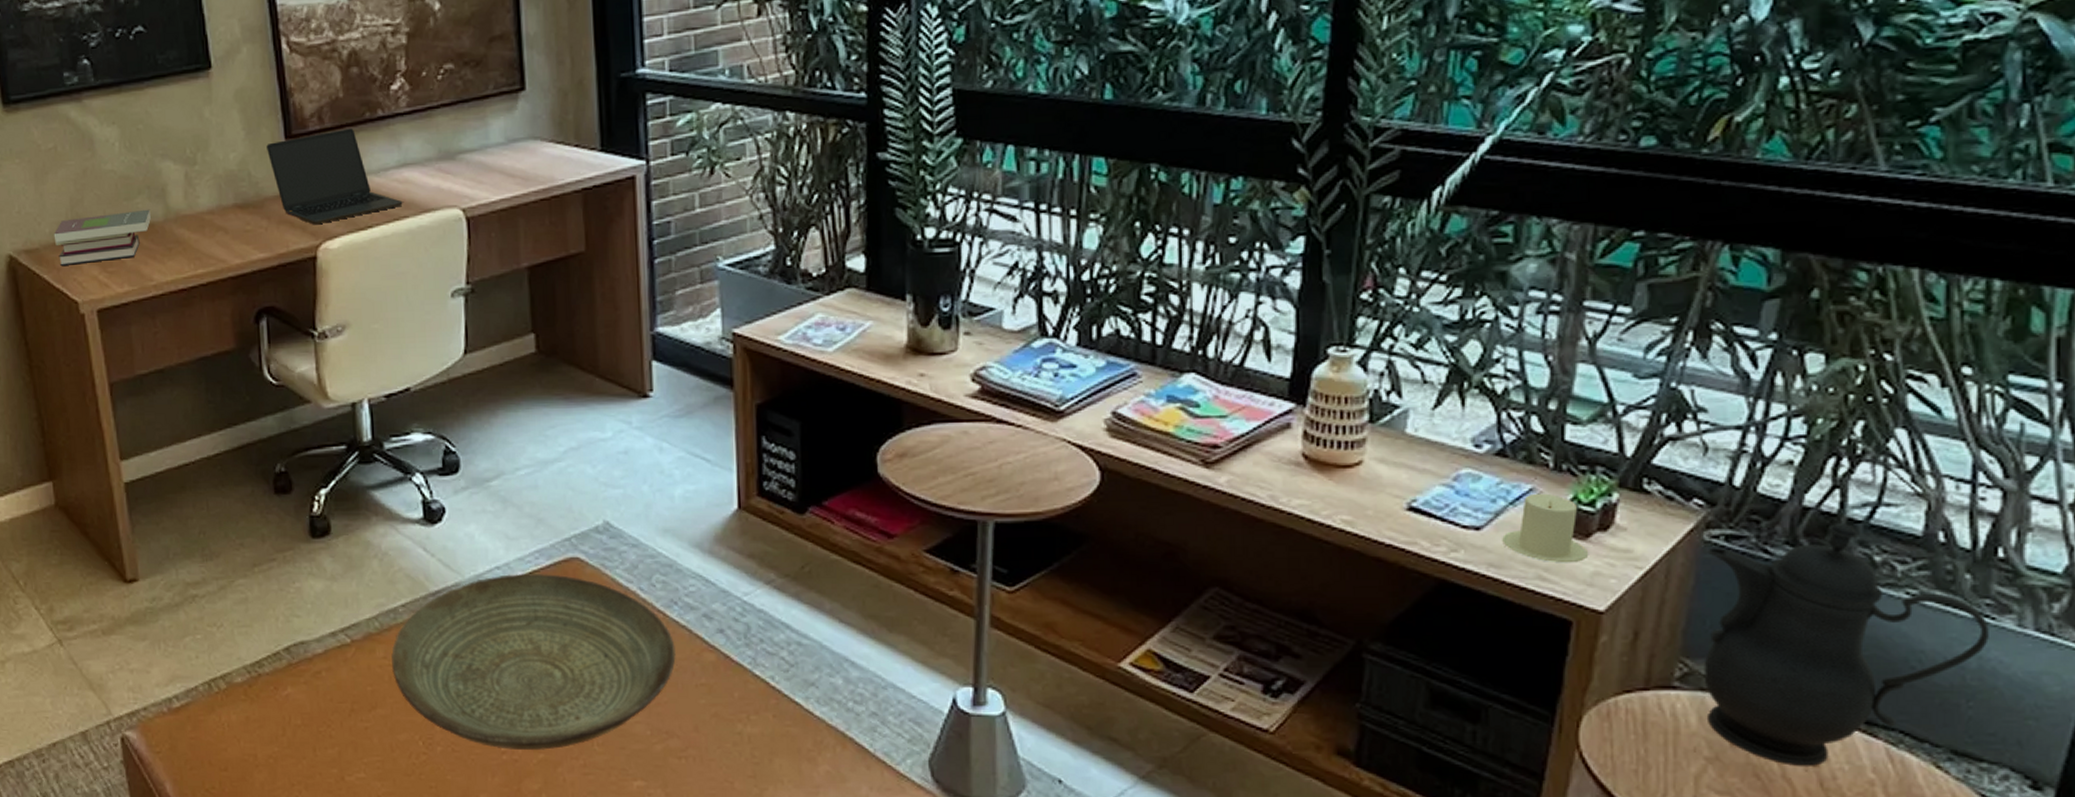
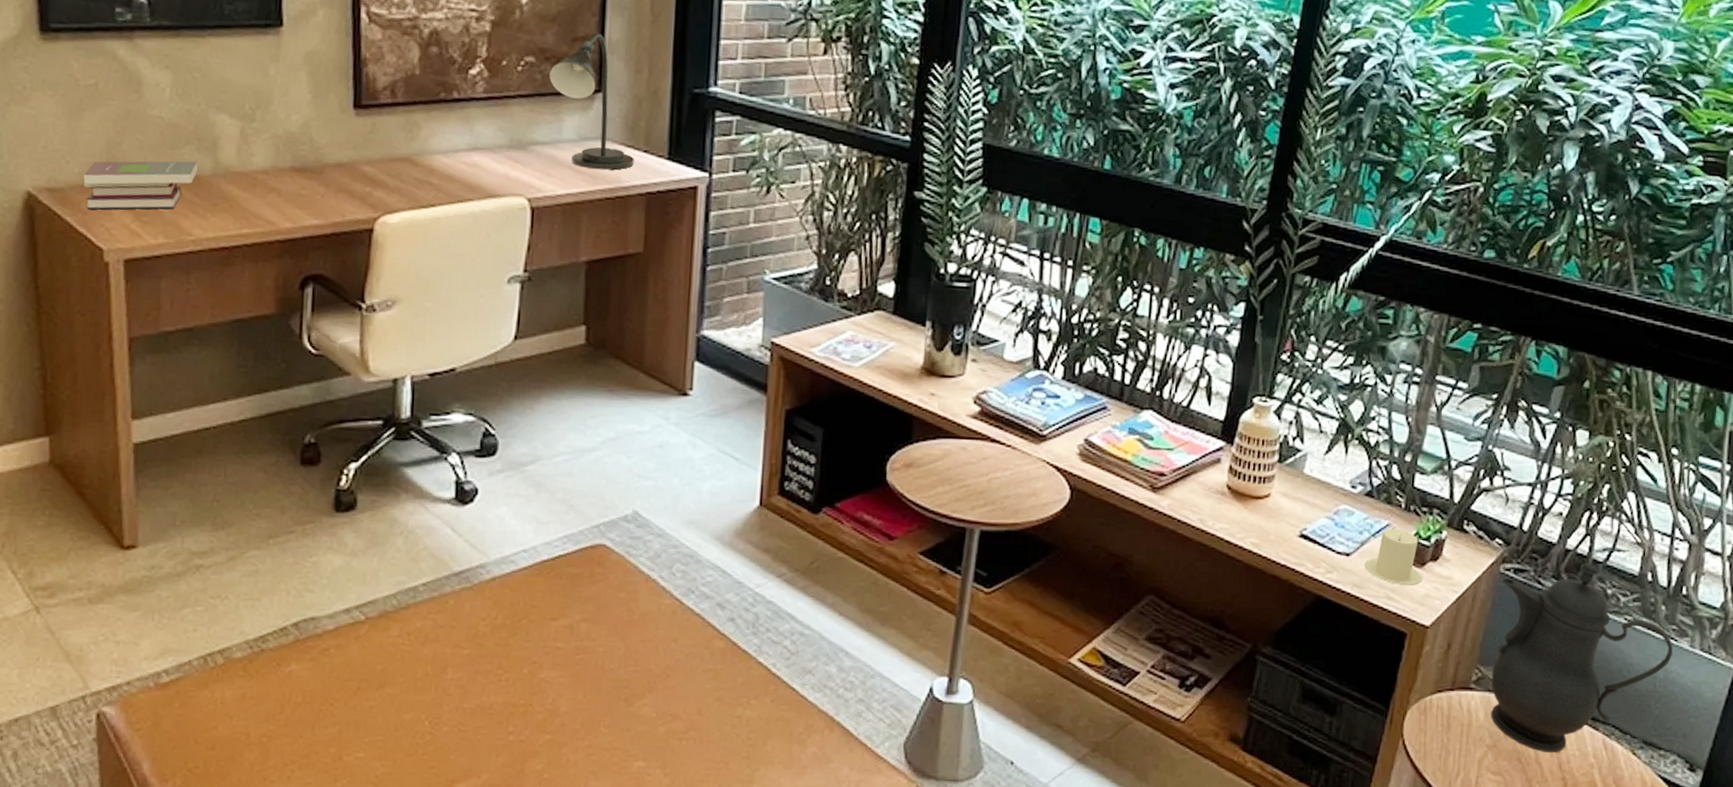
laptop: present [266,128,403,225] -> none [333,105,469,198]
decorative bowl: present [391,573,676,750] -> none [405,557,688,731]
desk lamp: none [470,29,566,172] -> present [549,32,634,171]

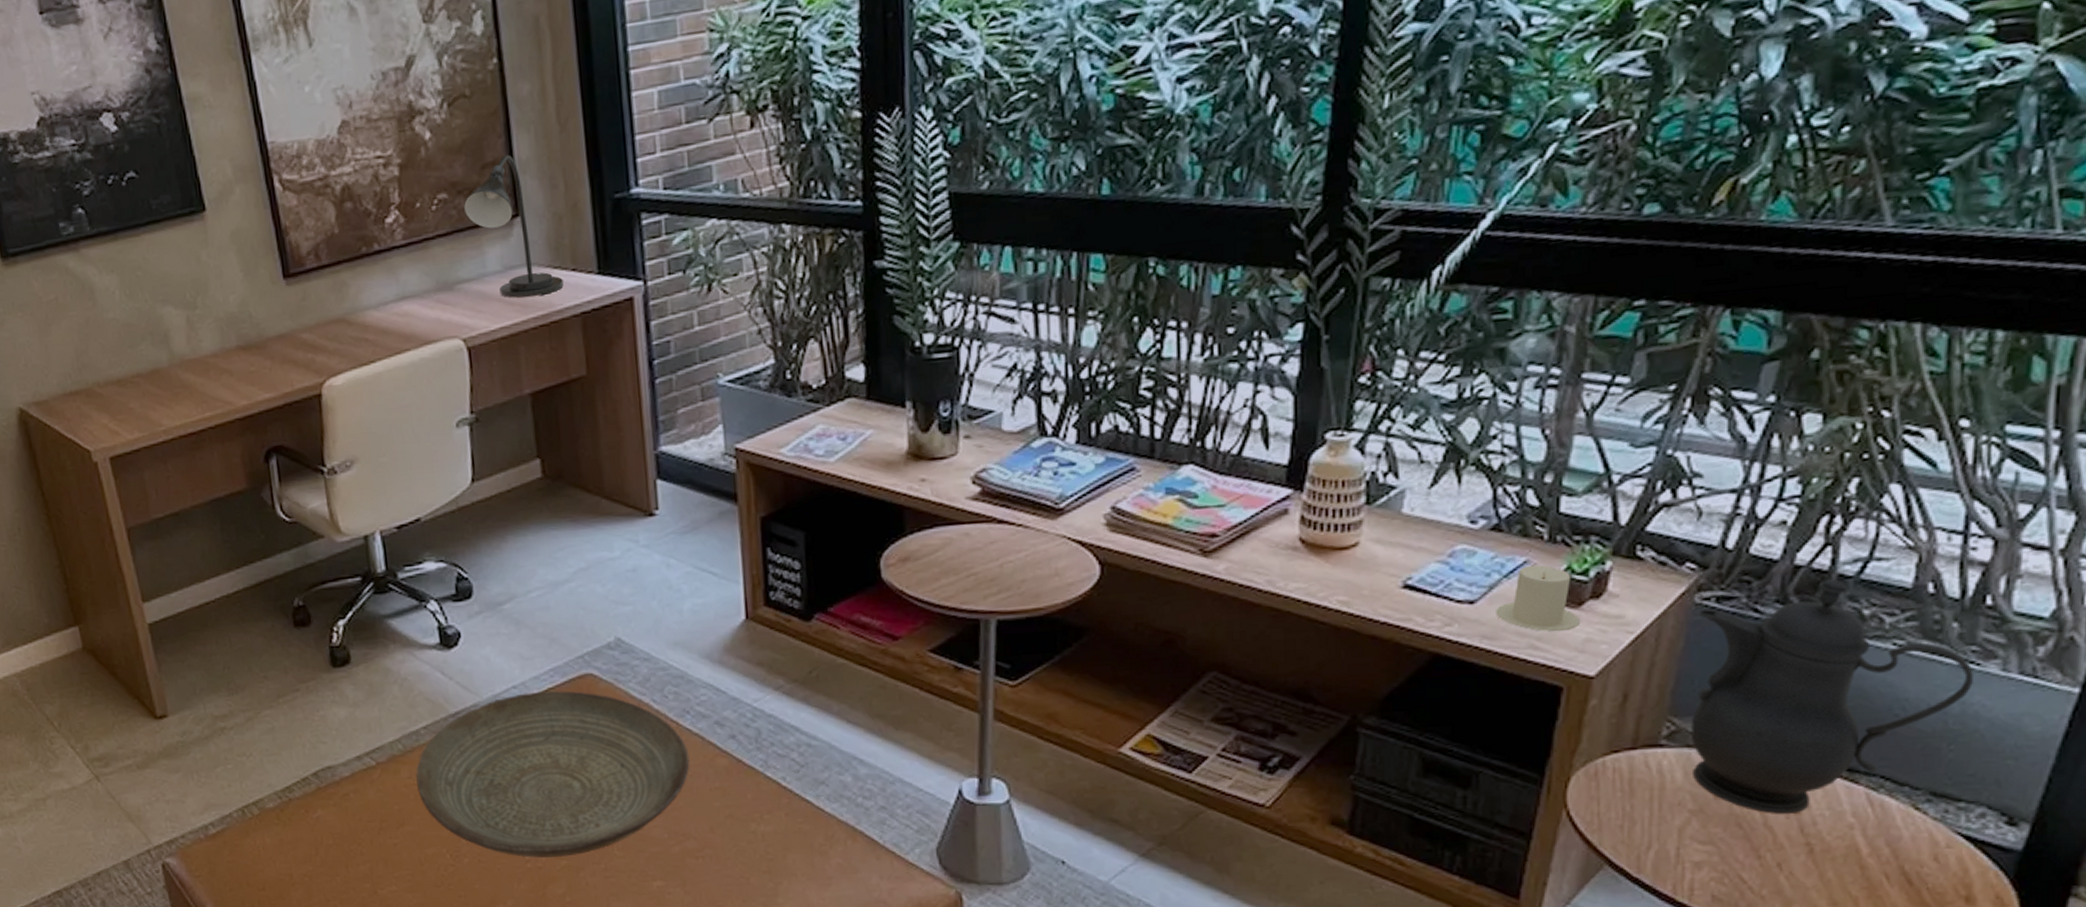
books: present [83,161,198,210] -> none [61,355,156,416]
decorative bowl: none [405,557,688,731] -> present [415,690,690,858]

